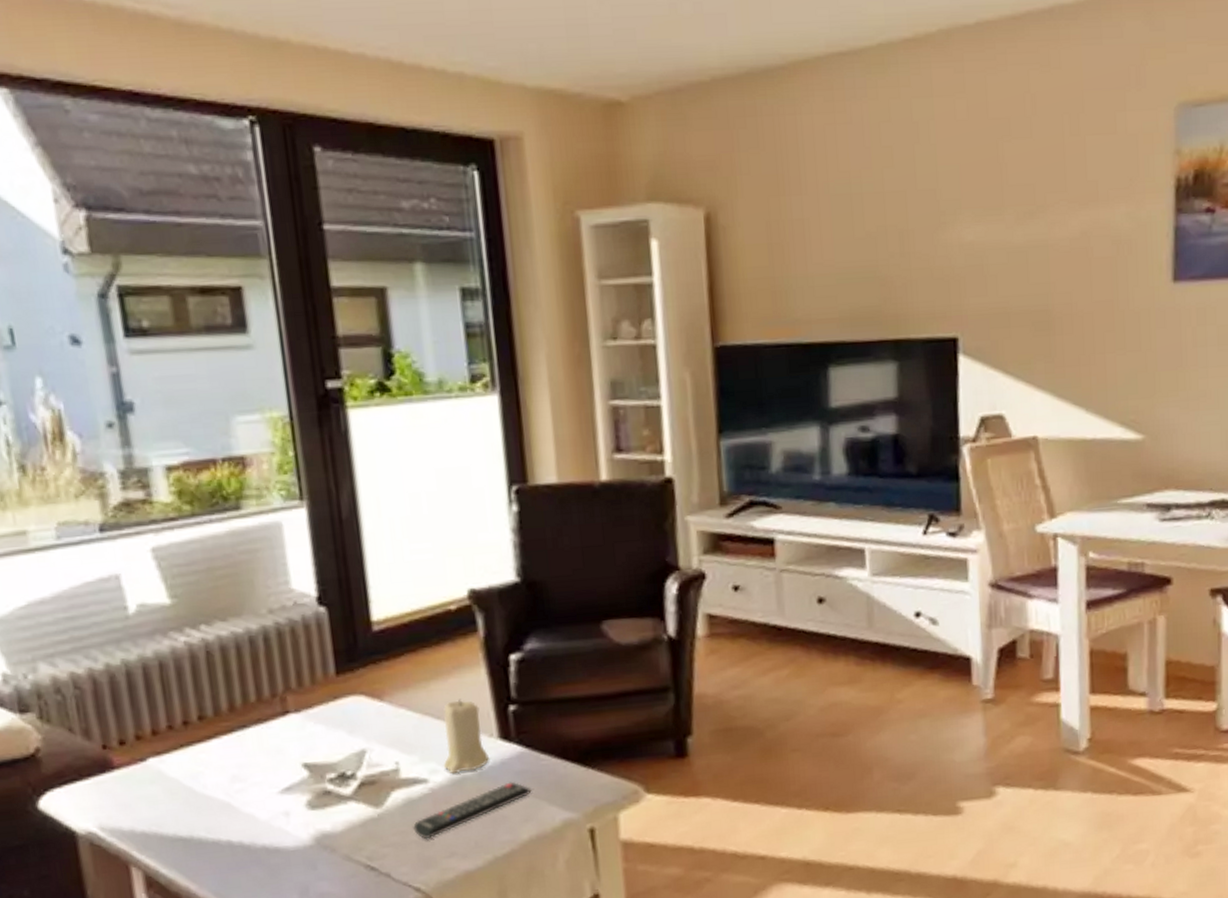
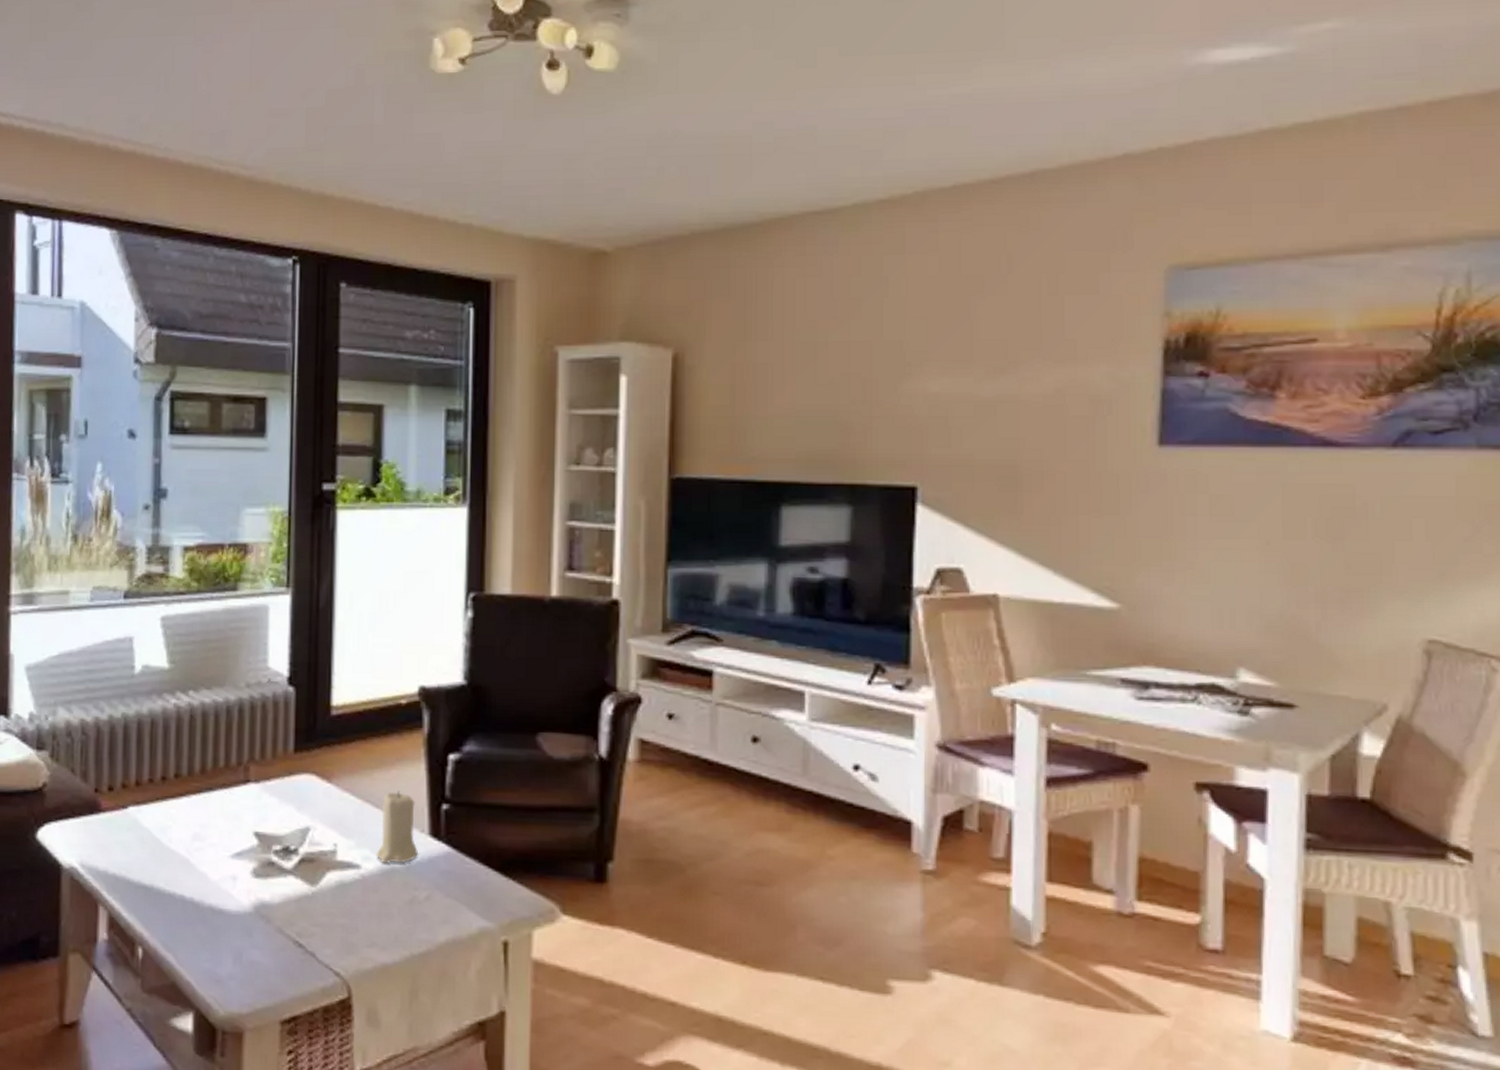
remote control: present [413,781,531,839] -> none [341,880,452,925]

